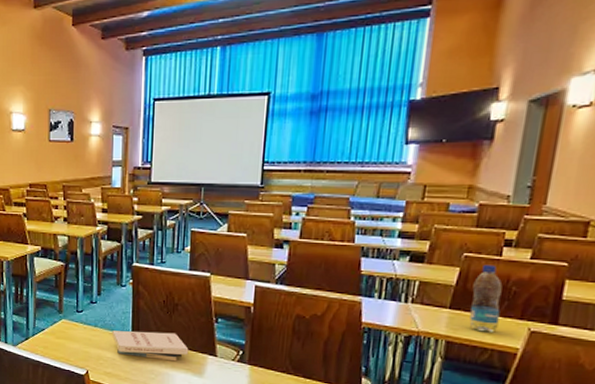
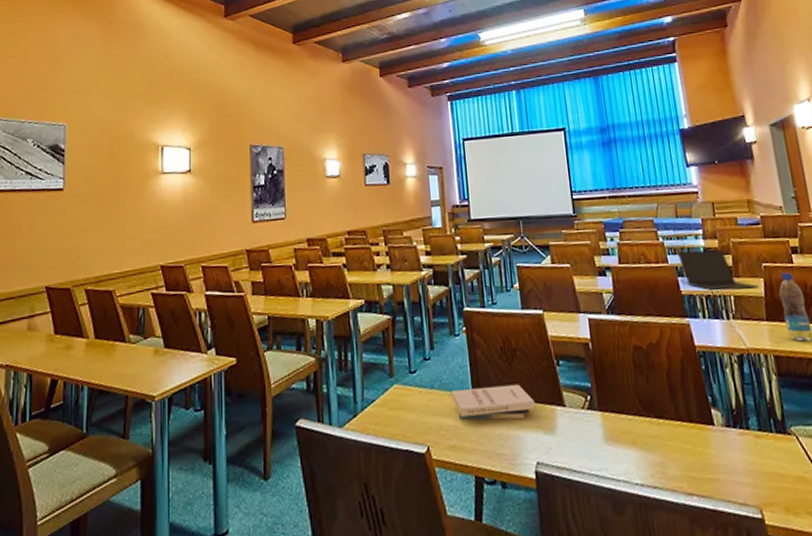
laptop: none [367,232,452,276] -> present [677,250,759,290]

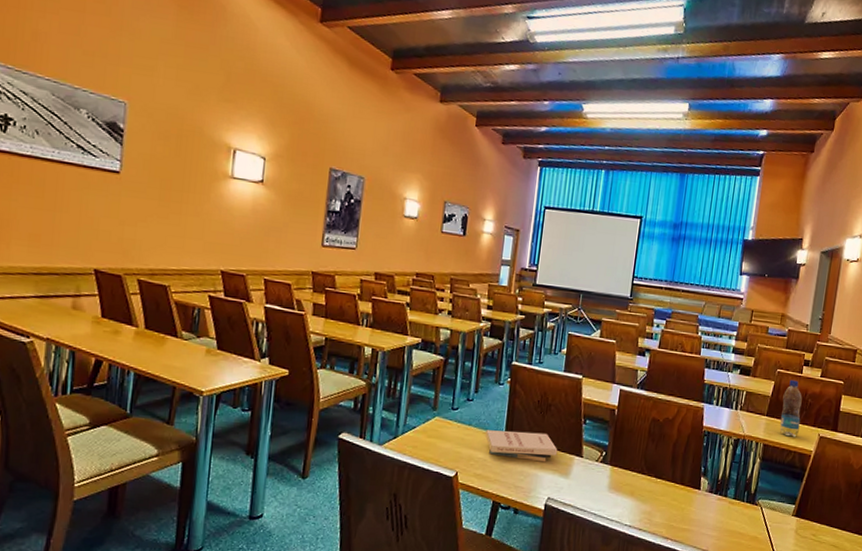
laptop: present [677,250,759,290] -> none [710,347,769,388]

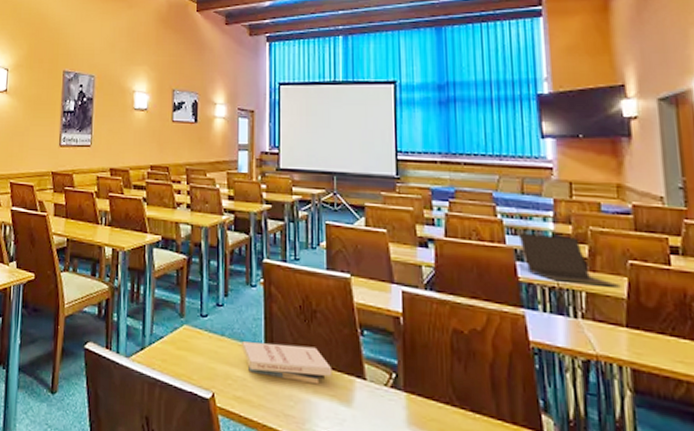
laptop: none [710,347,769,388] -> present [518,232,621,288]
bottle: present [779,379,803,437] -> none [646,274,688,360]

